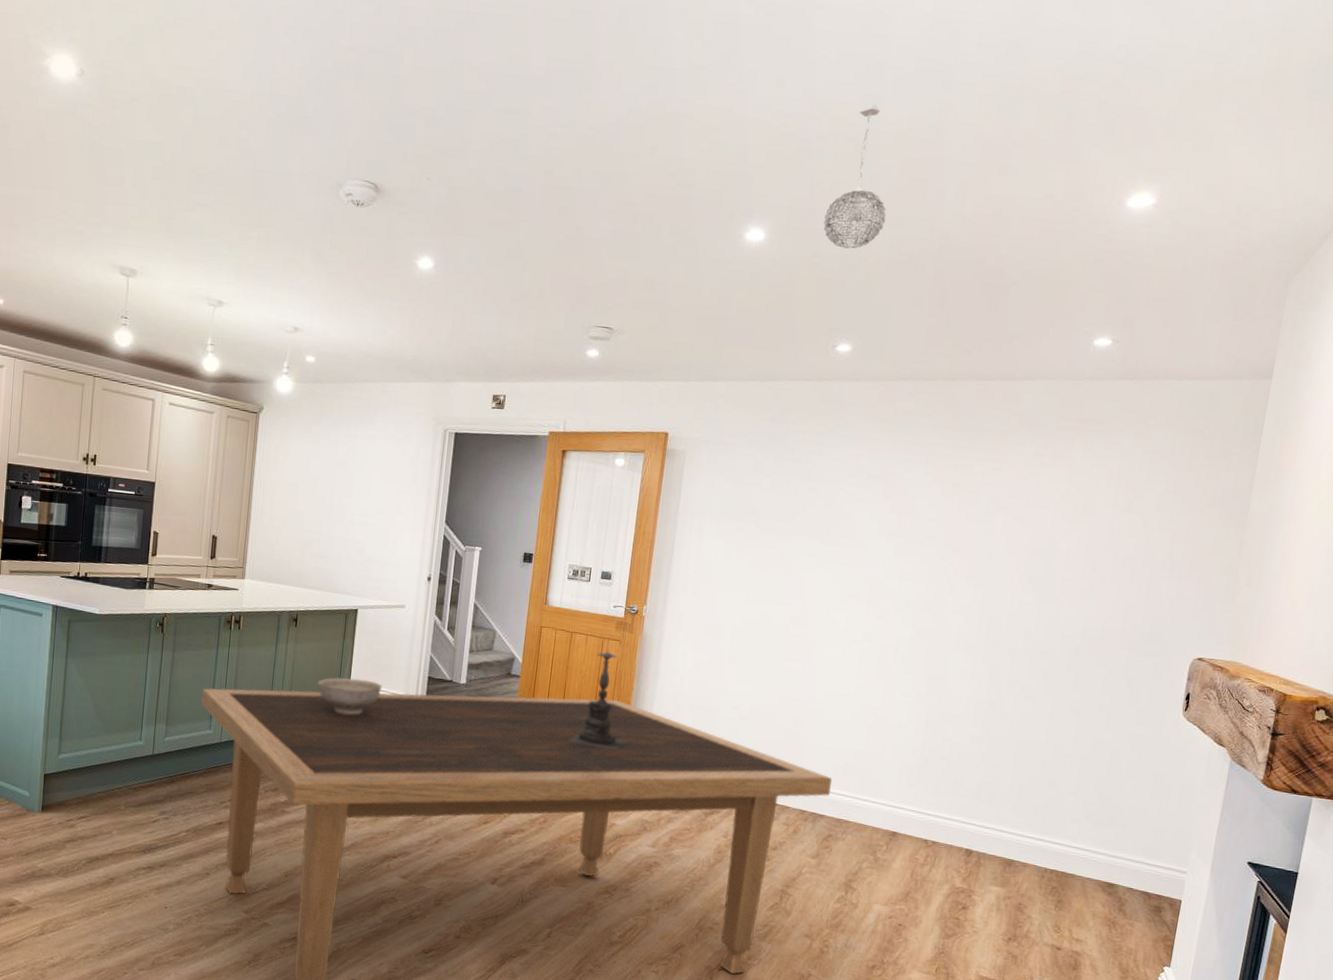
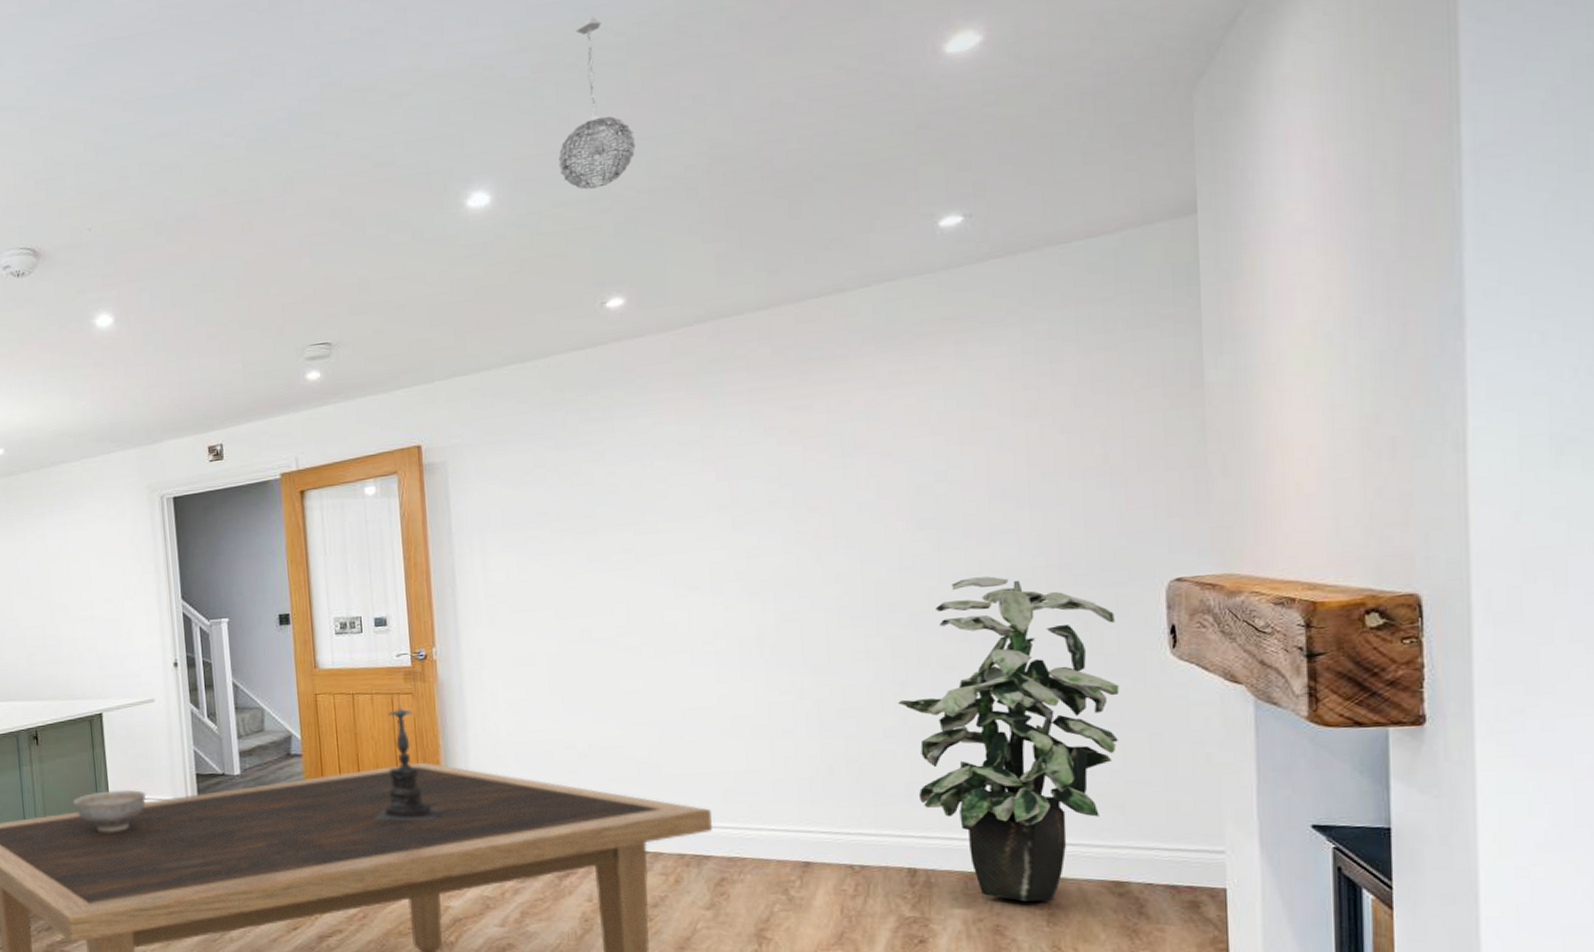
indoor plant: none [985,628,1151,890] -> present [897,576,1120,902]

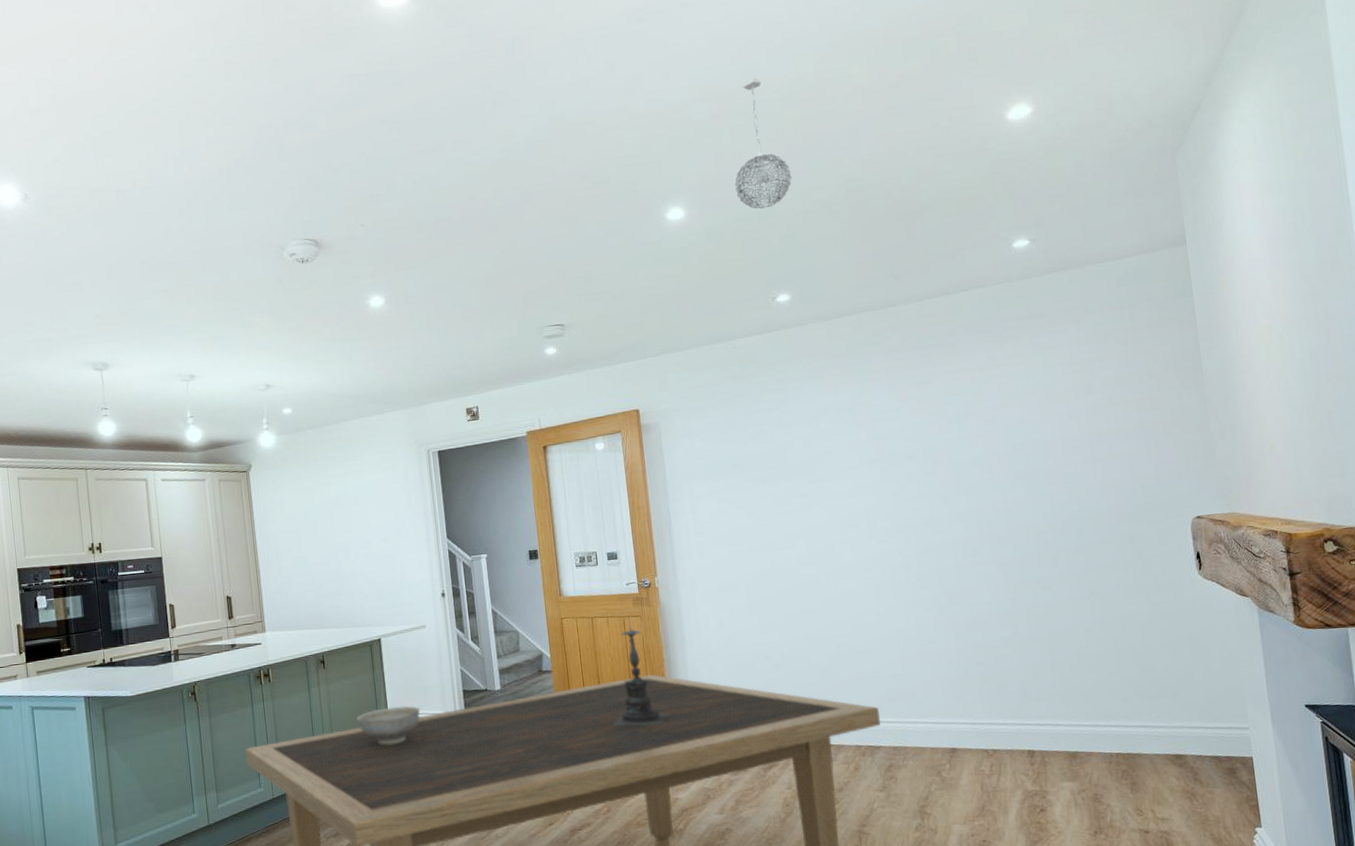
indoor plant: present [897,576,1120,902] -> none [1010,515,1169,774]

